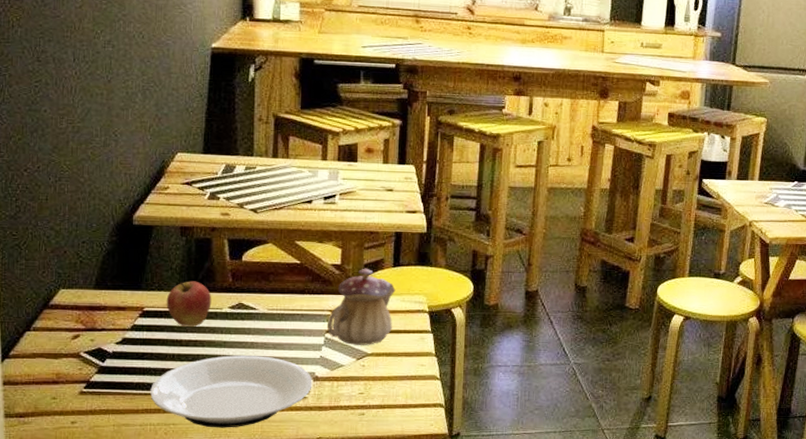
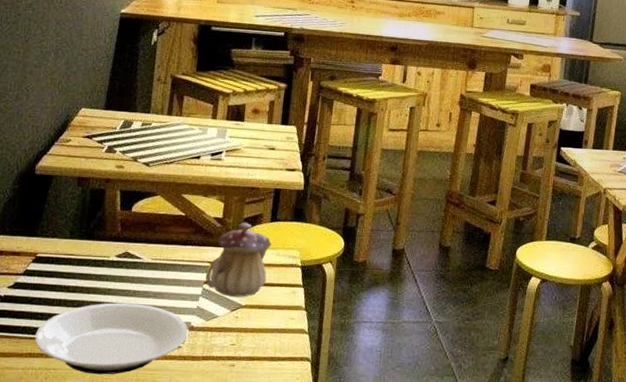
apple: present [166,281,212,328] -> none [58,229,101,274]

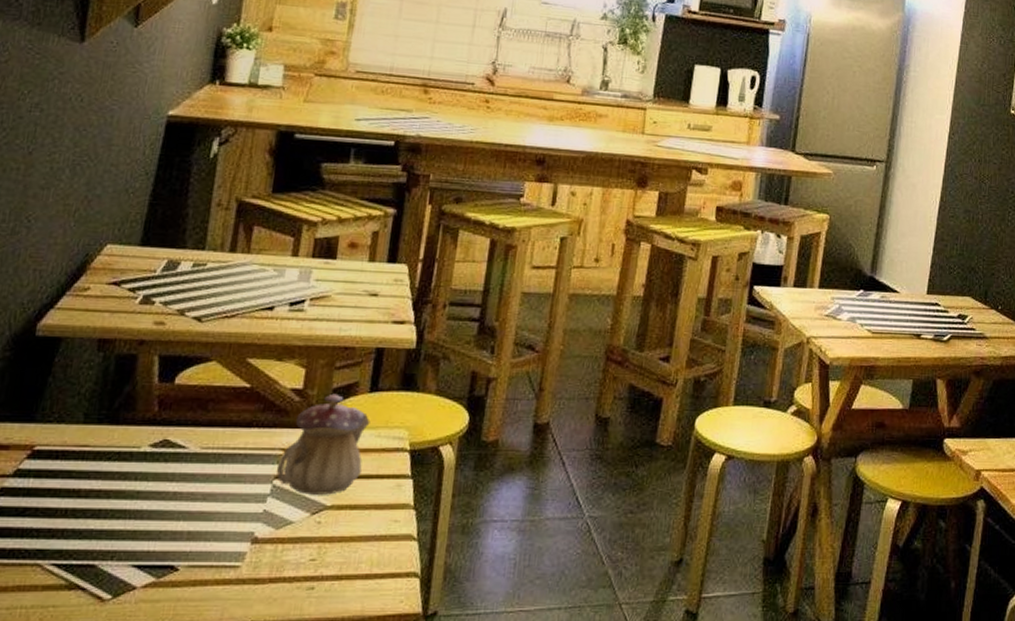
plate: present [35,302,188,375] -> none [27,510,250,611]

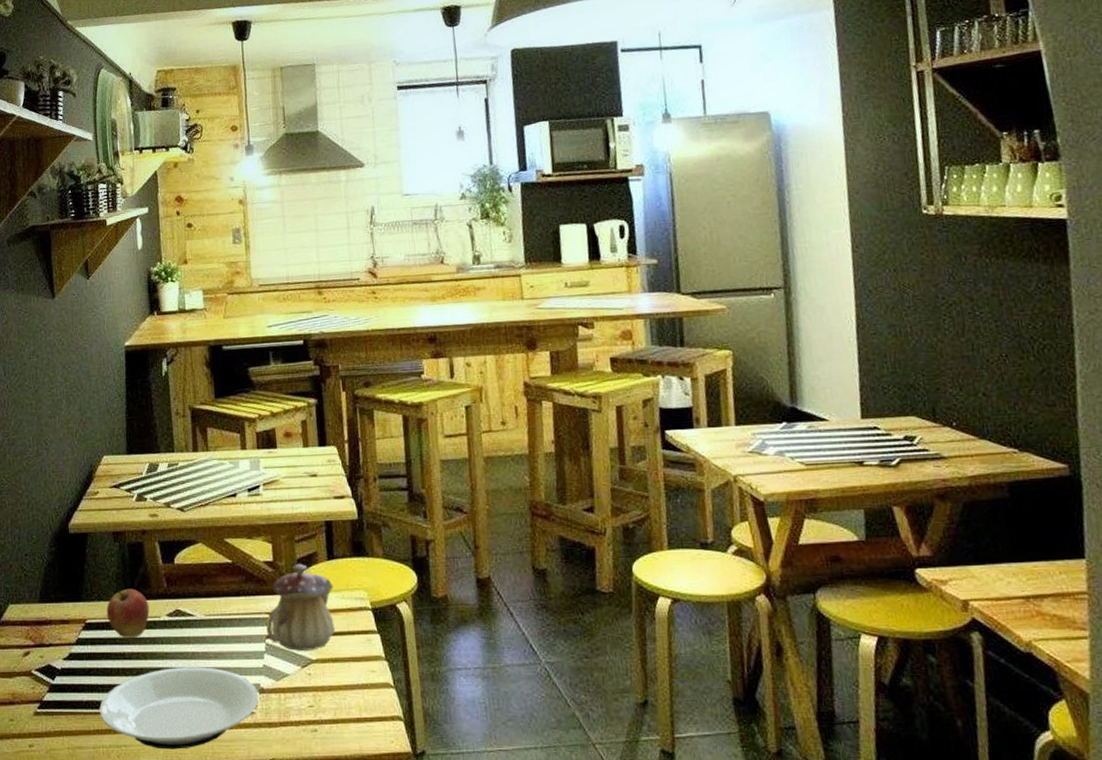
plate: none [27,510,250,611] -> present [99,667,259,750]
apple: none [65,410,129,473] -> present [106,588,150,639]

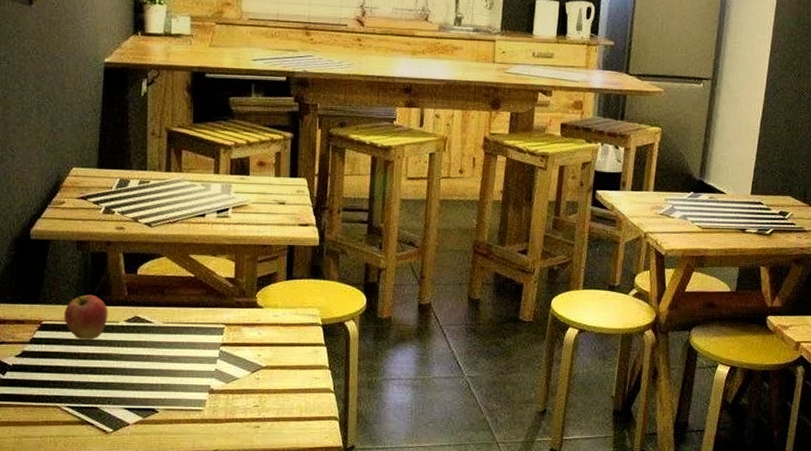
plate: present [99,667,259,750] -> none [50,368,208,440]
teapot: present [266,563,335,651] -> none [221,281,289,358]

